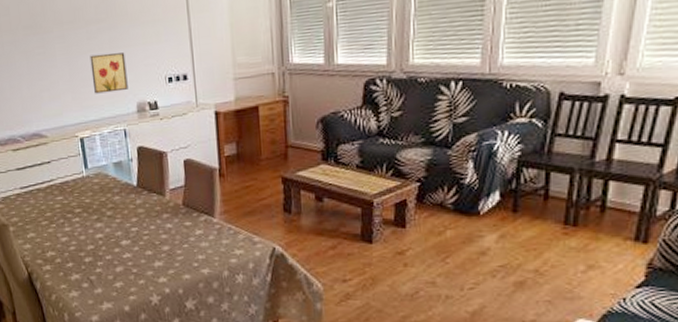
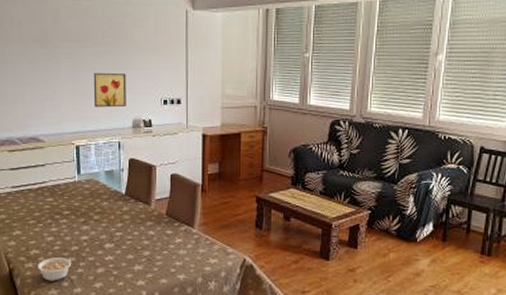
legume: none [55,258,90,283] -> present [38,257,72,281]

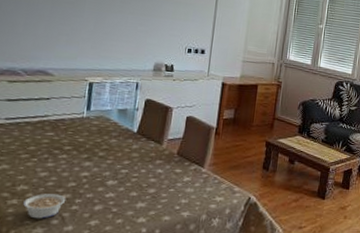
wall art: present [93,72,126,108] -> none [115,15,154,51]

